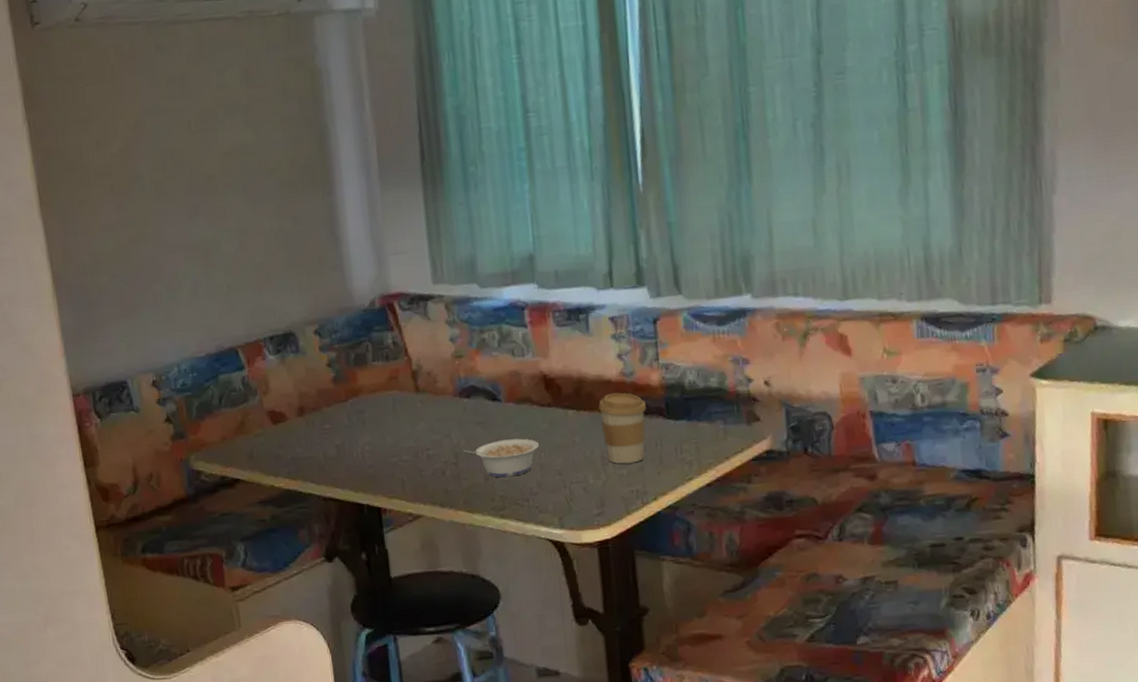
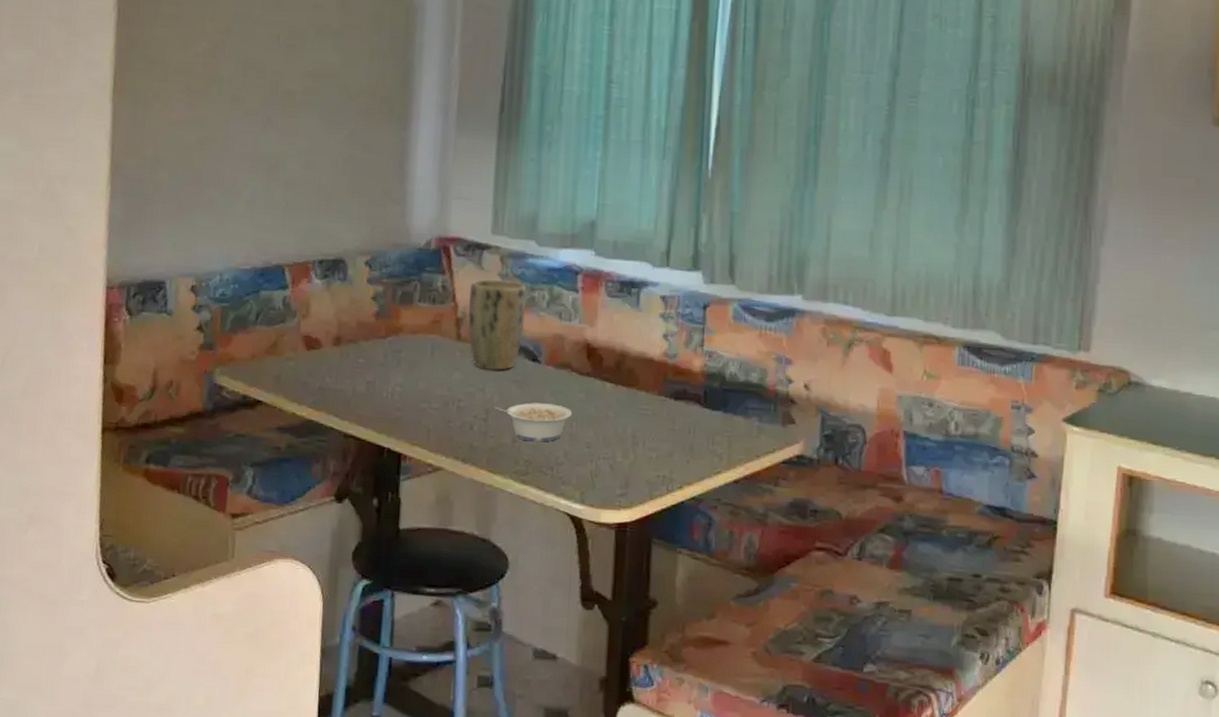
plant pot: none [420,326,480,416] -> present [468,279,526,371]
coffee cup: present [598,392,647,464] -> none [636,372,685,447]

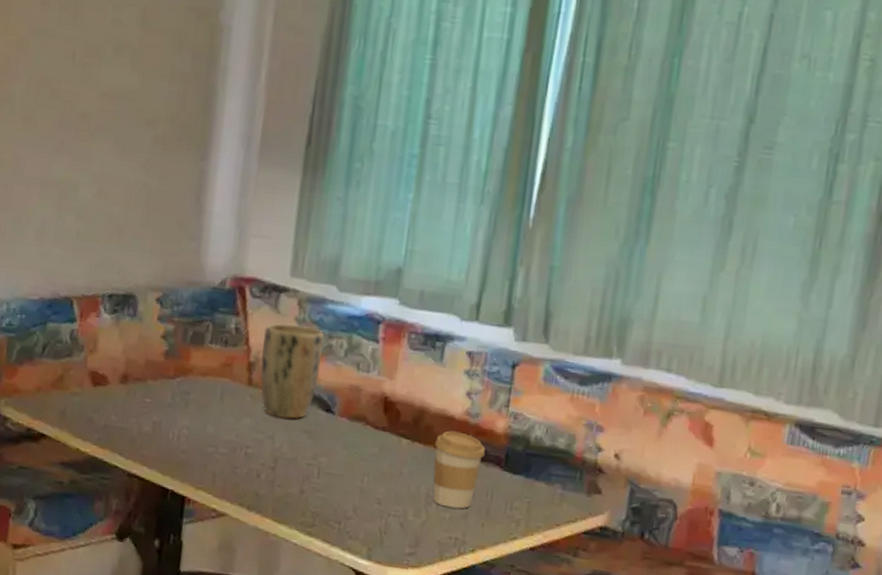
legume: present [493,402,573,442] -> none [282,454,365,495]
coffee cup: none [636,372,685,447] -> present [432,431,486,509]

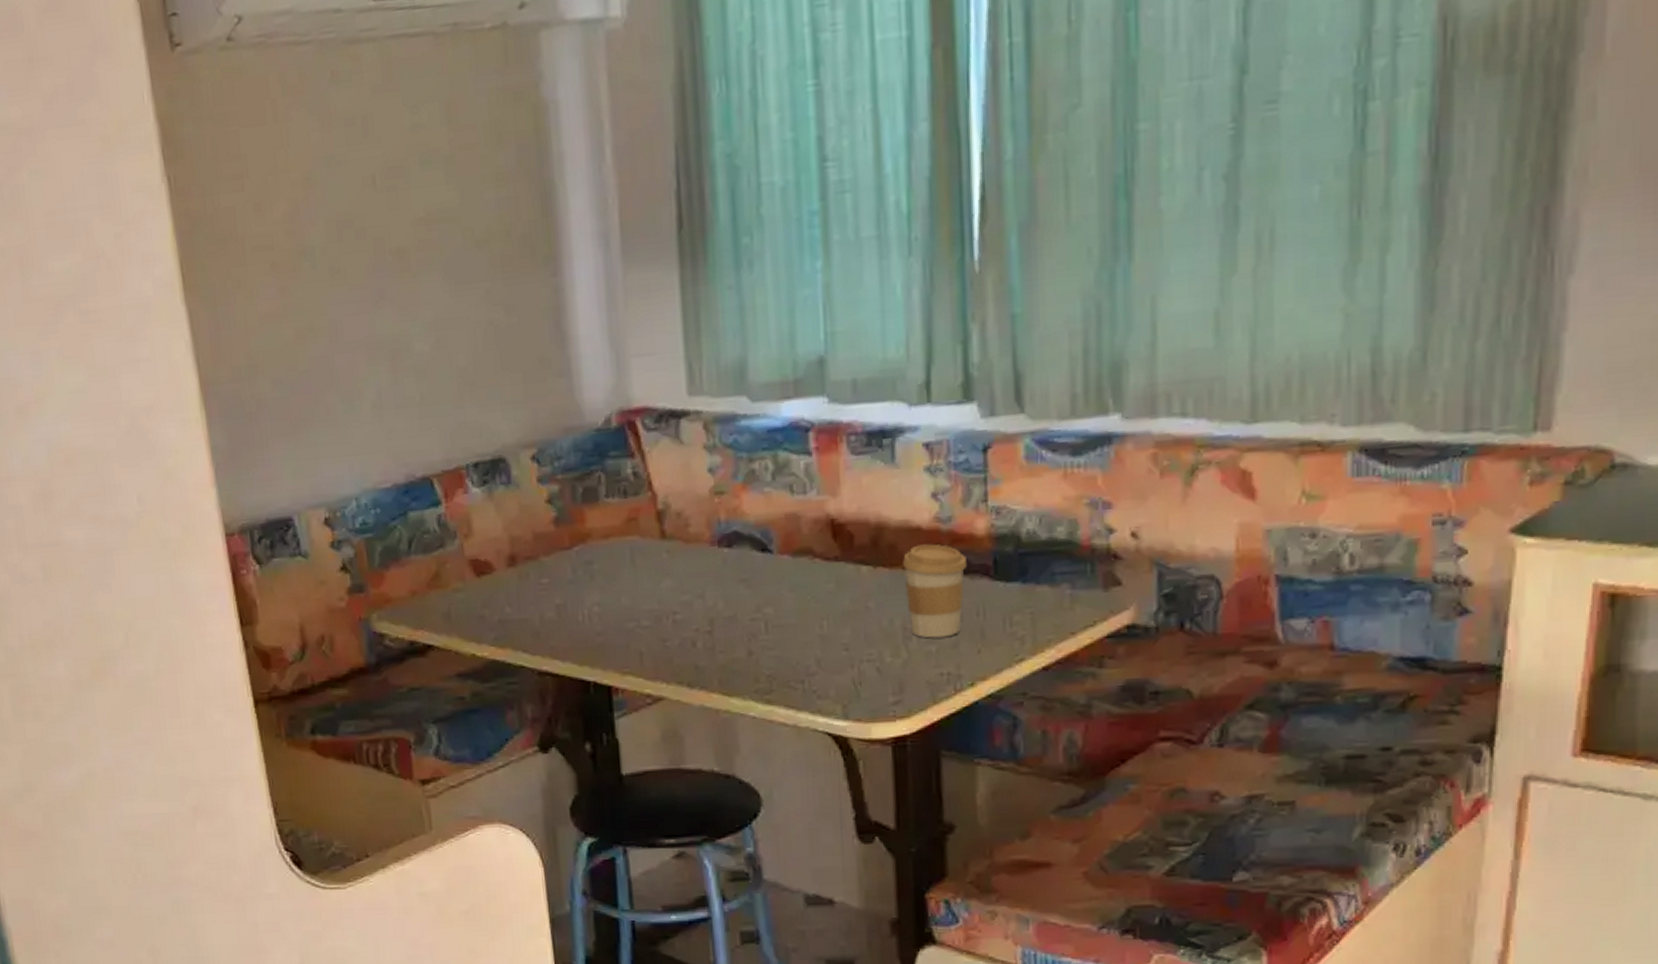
plant pot: present [260,323,324,420] -> none [669,453,746,571]

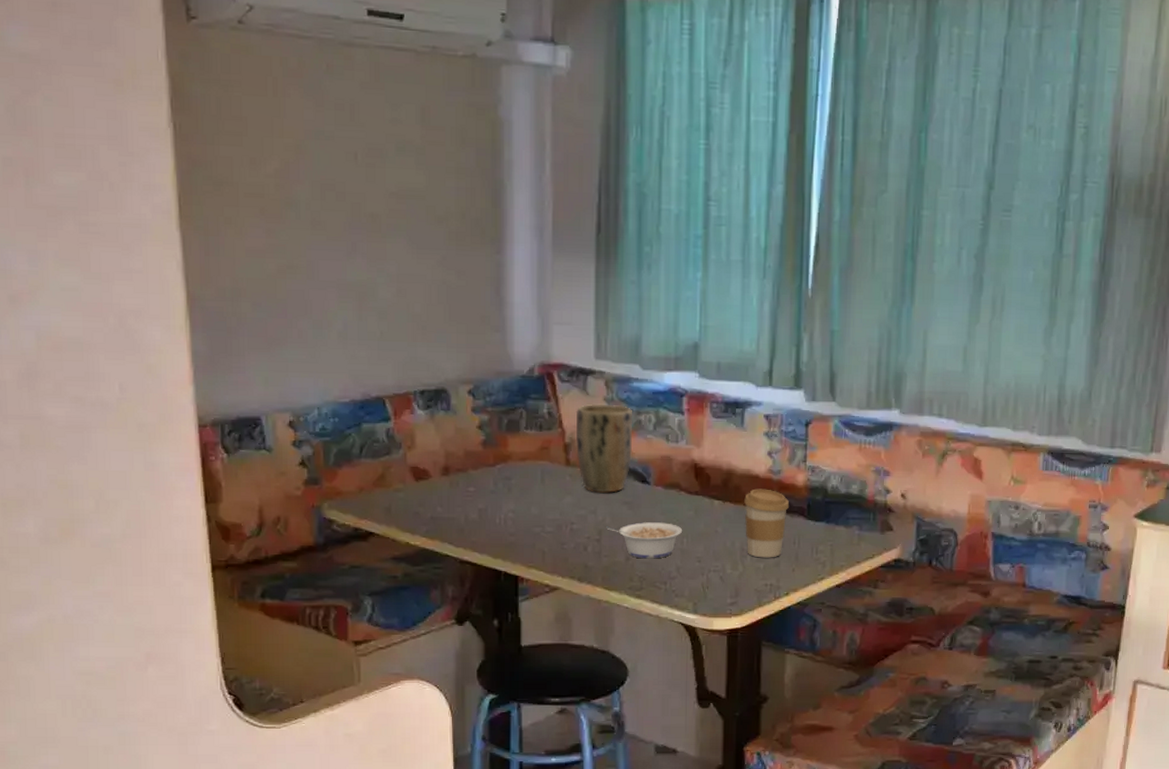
plant pot: none [669,453,746,571] -> present [576,404,633,493]
legume: none [717,601,821,652] -> present [605,522,683,559]

